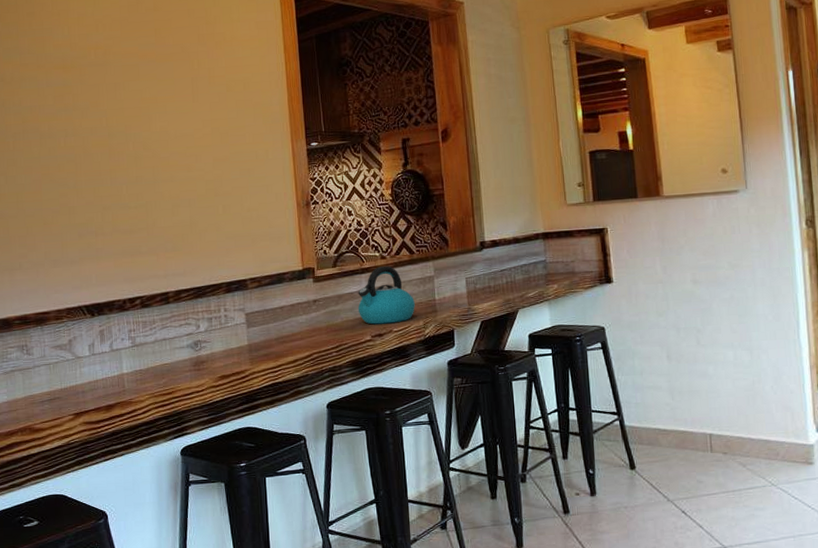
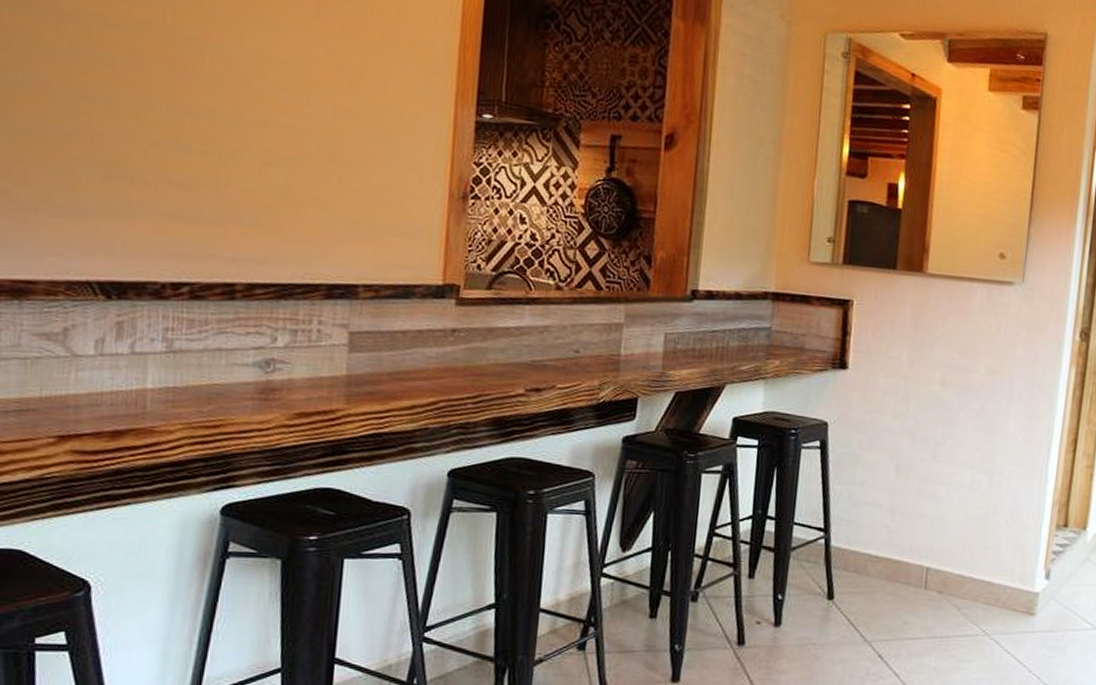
kettle: present [357,266,415,325] -> none [512,299,592,377]

